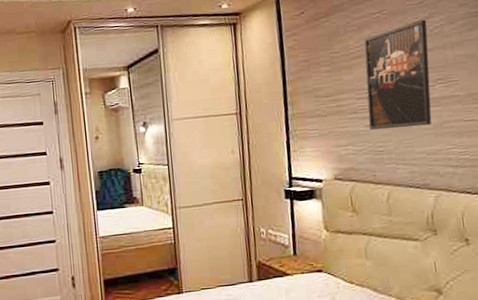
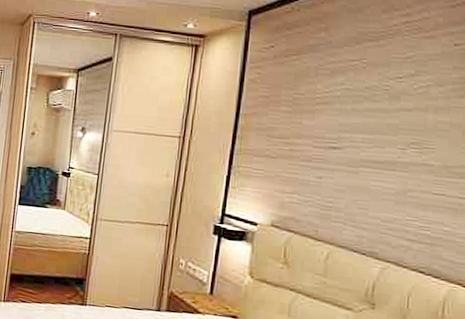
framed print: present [364,19,432,130] -> none [321,76,411,191]

